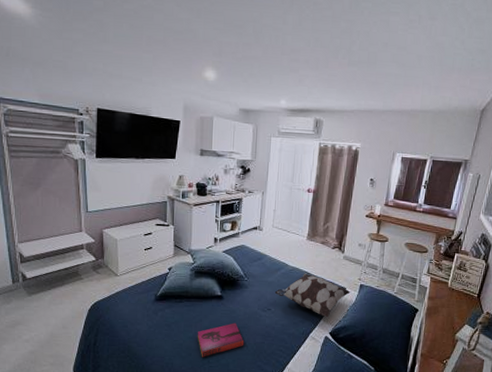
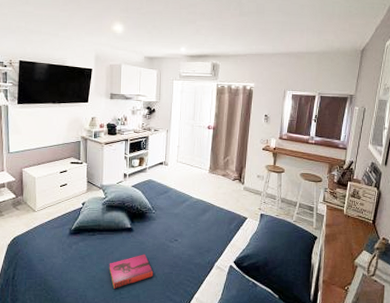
decorative pillow: present [274,274,351,318] -> none [181,205,252,247]

